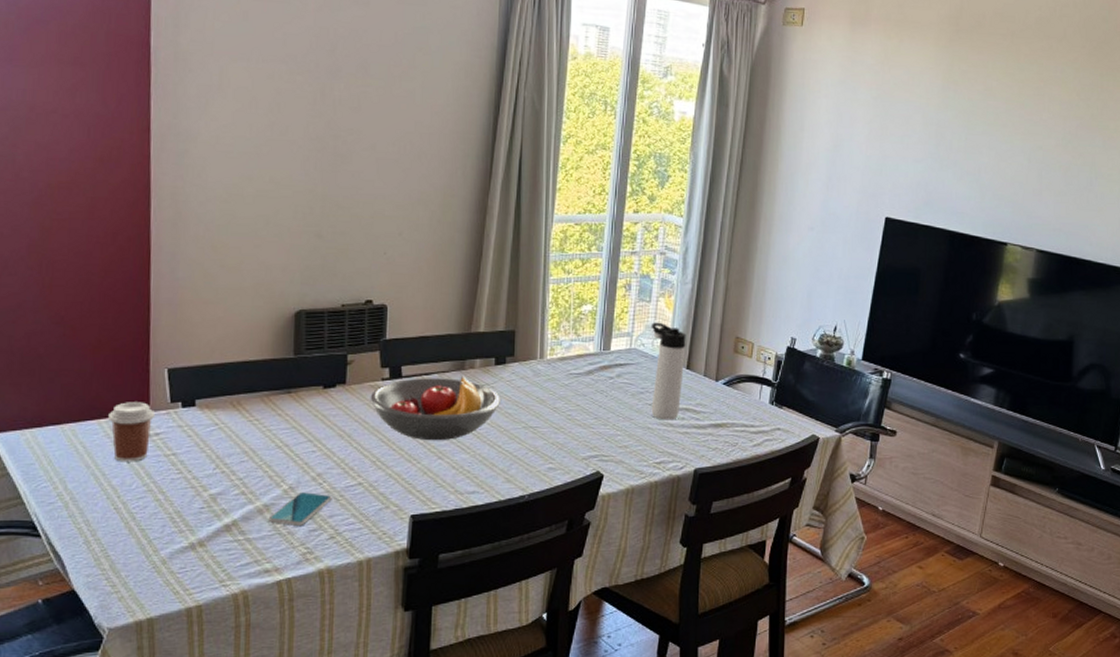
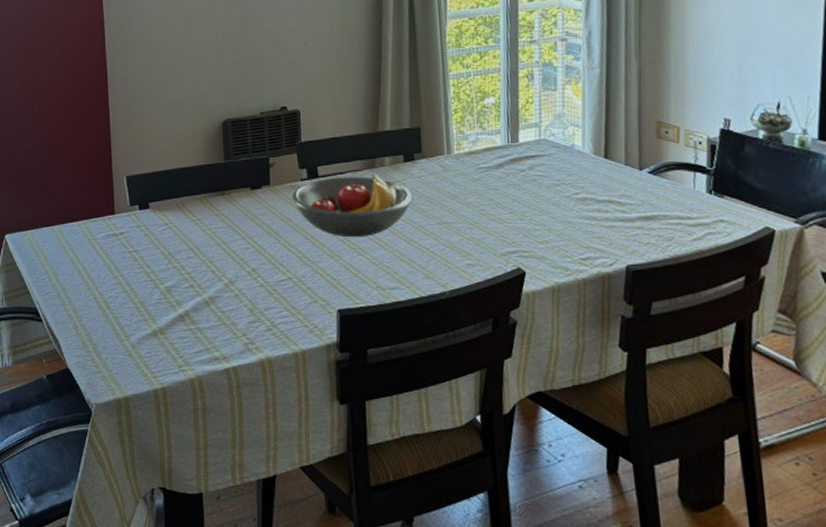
coffee cup: present [108,402,154,462] -> none [85,206,119,258]
smartphone: present [268,492,332,526] -> none [214,286,266,317]
thermos bottle: present [651,322,686,421] -> none [559,110,602,214]

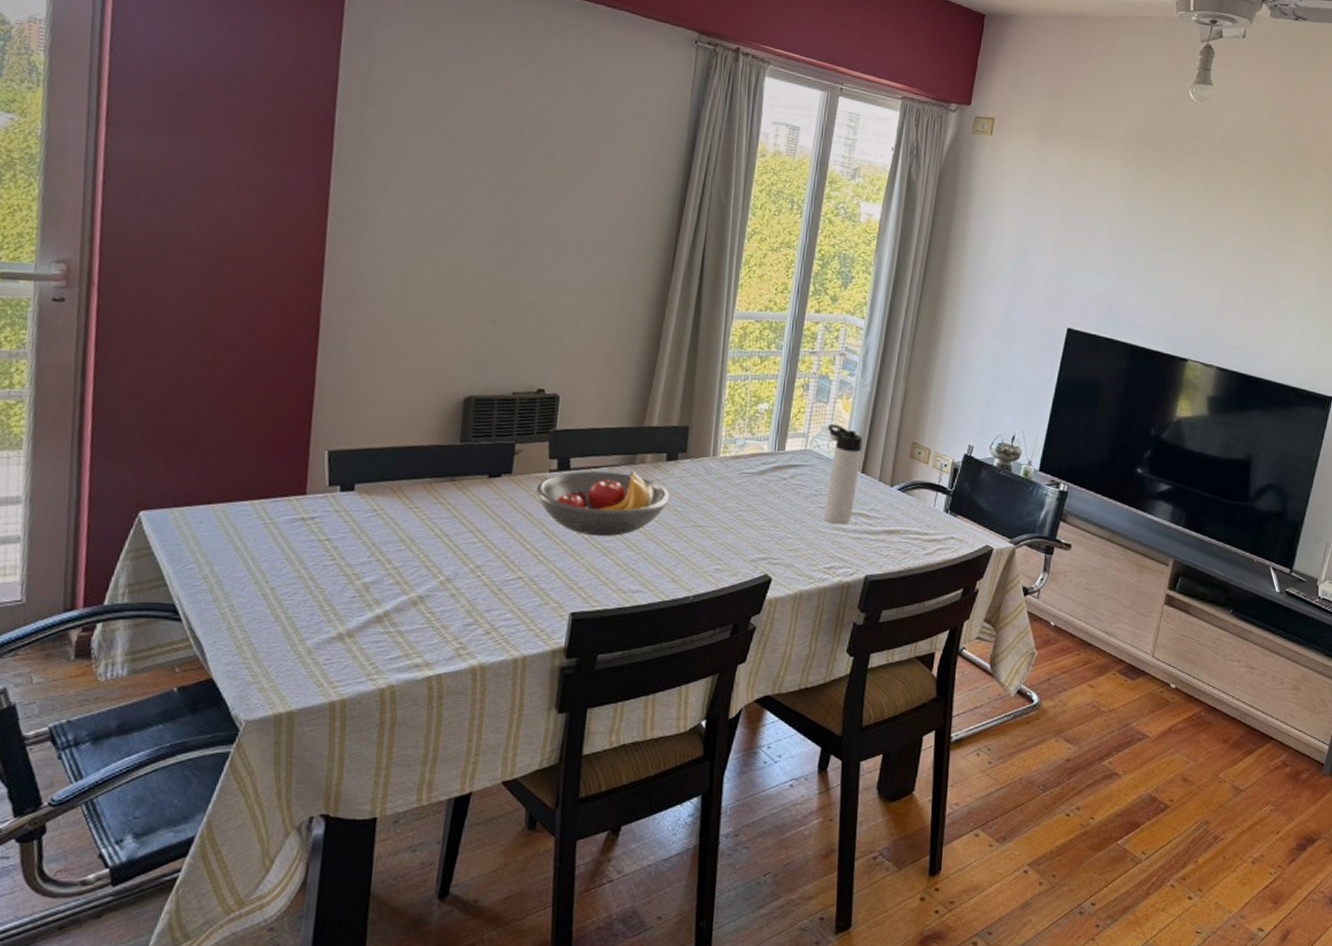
thermos bottle: none [559,110,602,214] -> present [823,423,863,525]

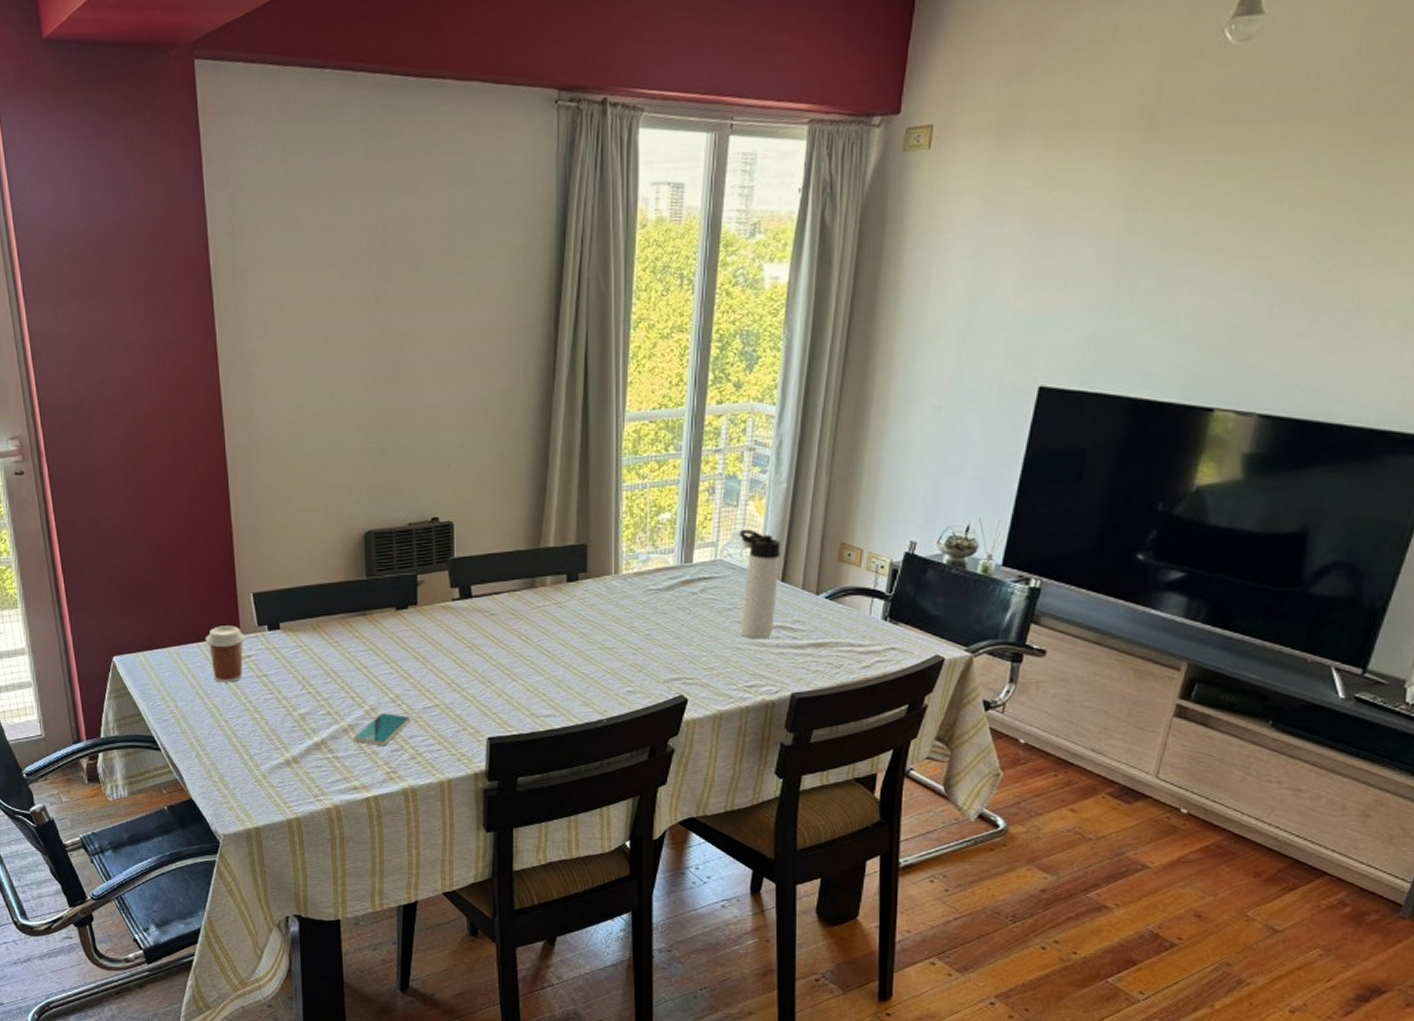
coffee cup: none [262,483,311,546] -> present [206,626,245,683]
smartphone: none [422,584,490,619] -> present [353,713,411,745]
fruit bowl: present [535,470,671,537] -> none [441,594,575,663]

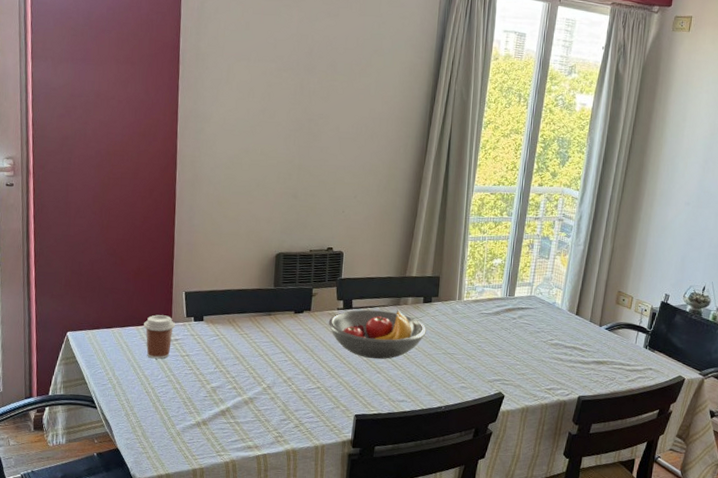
smartphone: present [353,713,411,745] -> none [252,391,298,416]
fruit bowl: none [441,594,575,663] -> present [328,309,427,360]
thermos bottle: present [738,529,781,640] -> none [545,275,577,356]

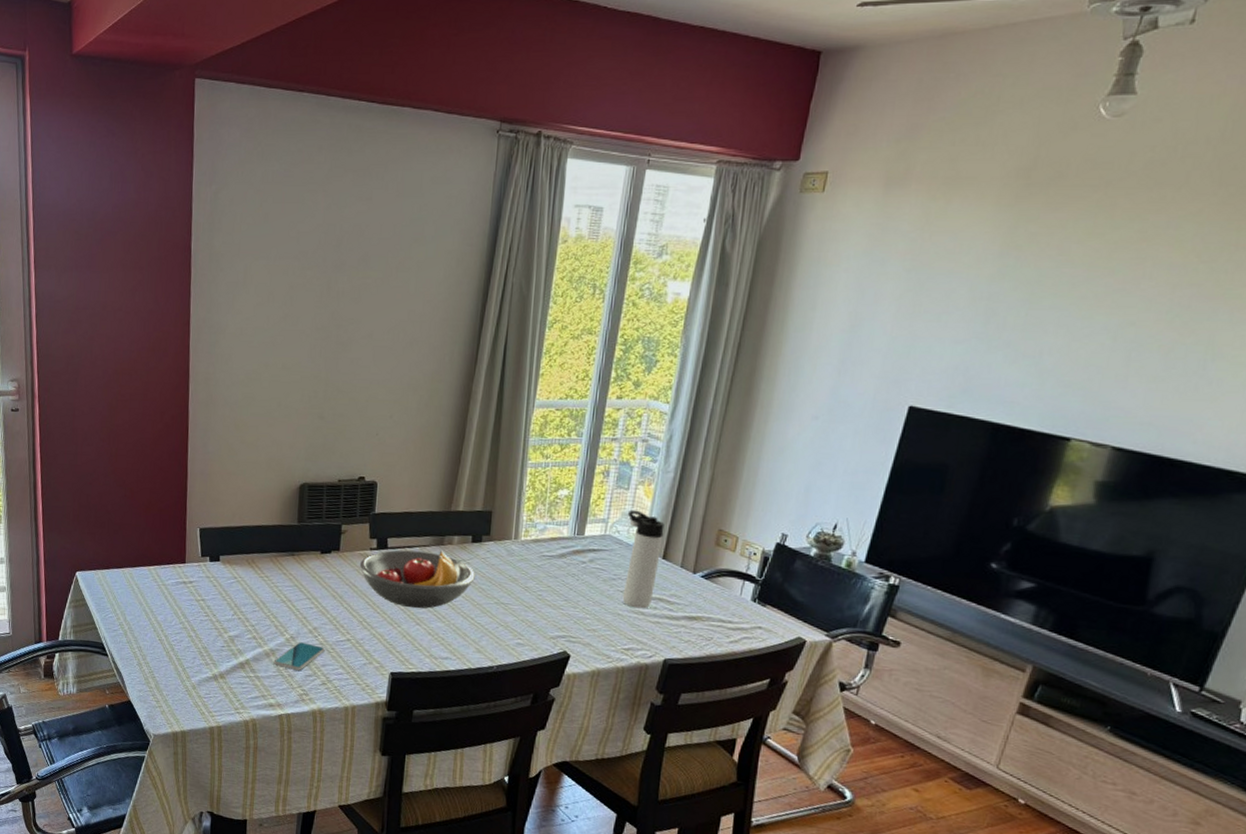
coffee cup: present [144,315,175,359] -> none [156,553,189,604]
smartphone: none [252,391,298,416] -> present [273,642,325,671]
thermos bottle: none [545,275,577,356] -> present [622,510,665,609]

